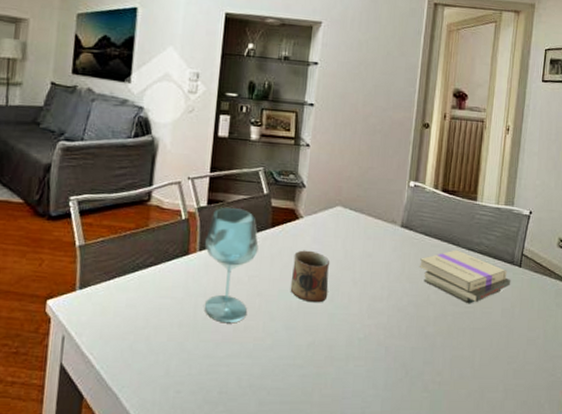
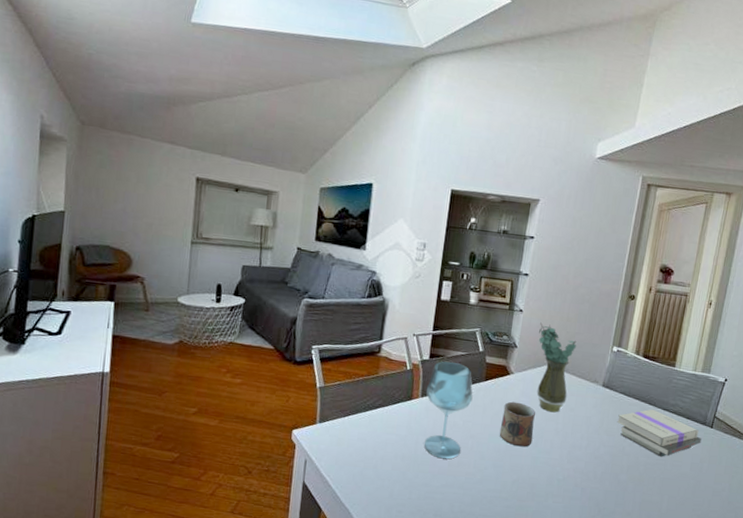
vase: none [329,157,370,260] -> present [536,322,577,413]

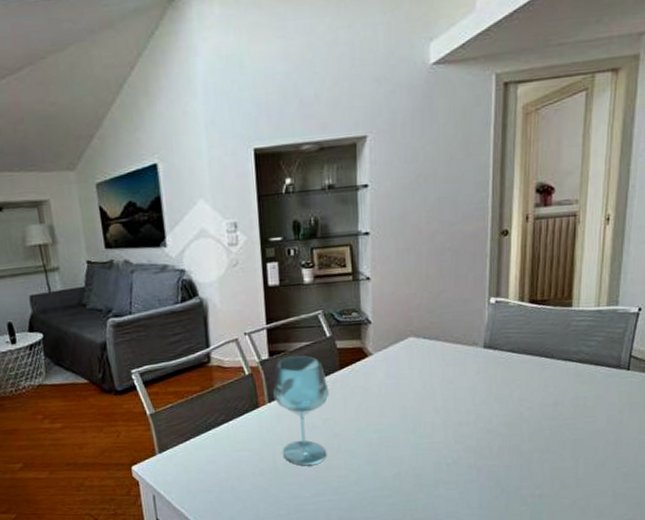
mug: present [499,401,536,447] -> none [368,386,409,436]
vase: present [536,322,577,413] -> none [394,287,444,390]
books: present [616,409,702,457] -> none [507,362,618,416]

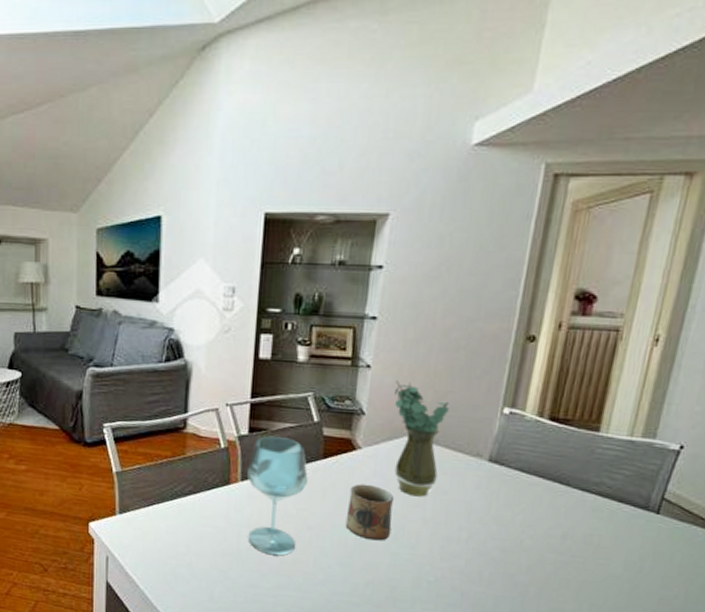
mug: none [368,386,409,436] -> present [345,484,395,541]
vase: none [394,287,444,390] -> present [394,380,450,497]

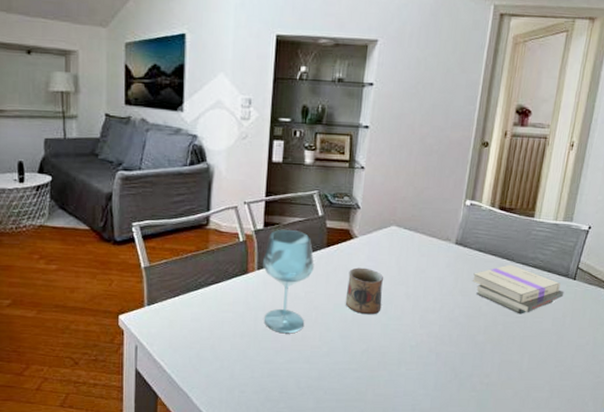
vase: present [394,380,450,497] -> none [383,179,426,276]
books: none [510,489,642,553] -> present [471,264,564,314]

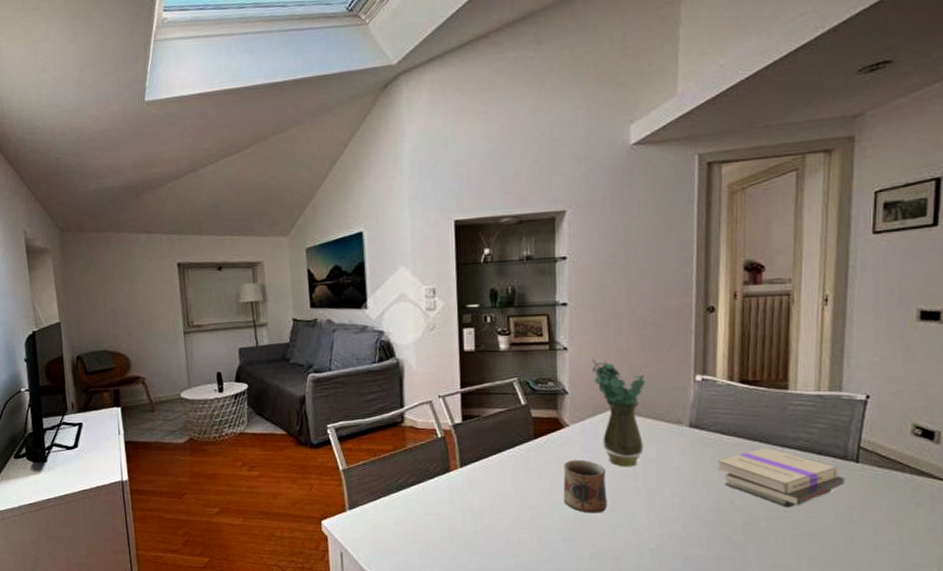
wine glass: present [262,230,314,334] -> none [464,422,523,537]
vase: none [383,179,426,276] -> present [593,359,645,467]

